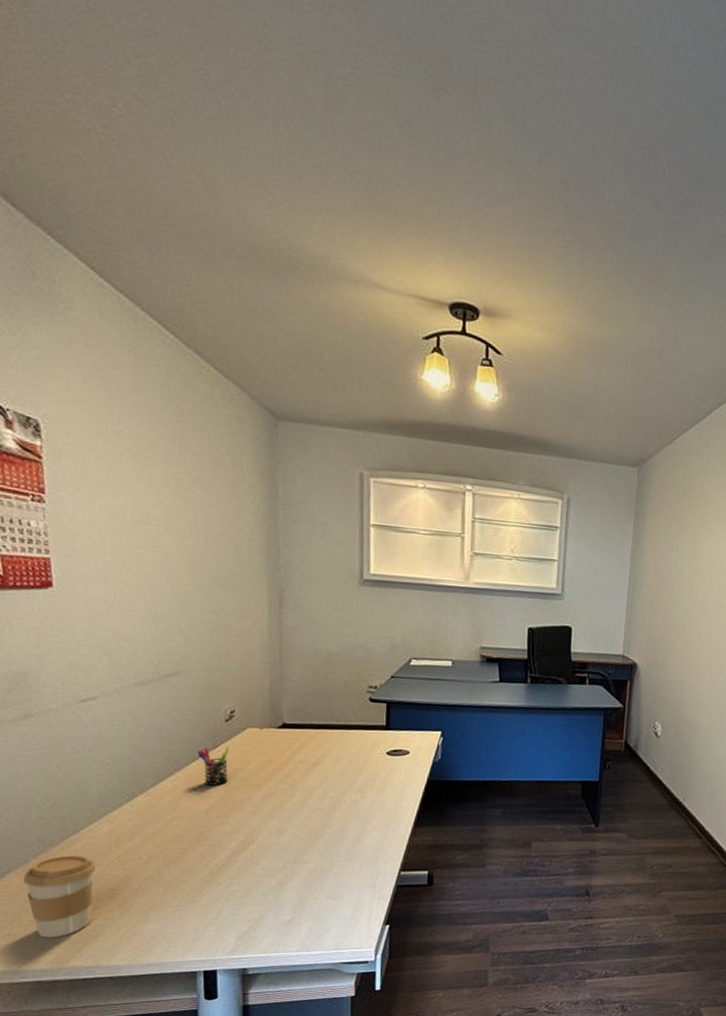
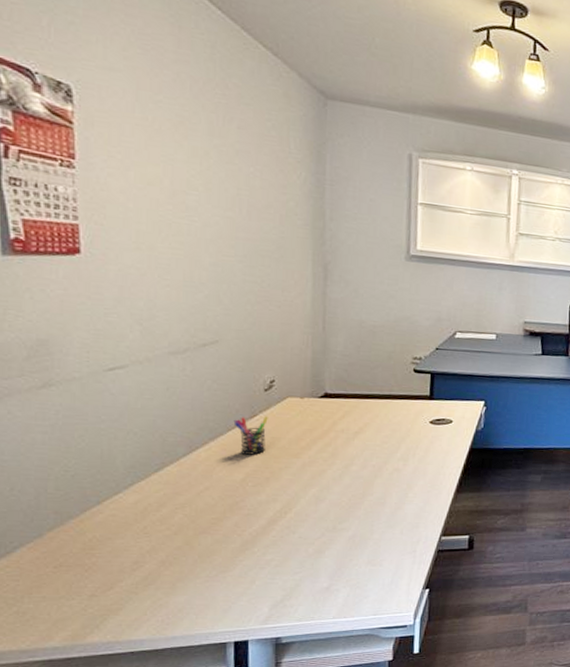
coffee cup: present [24,855,96,938] -> none [37,528,120,614]

